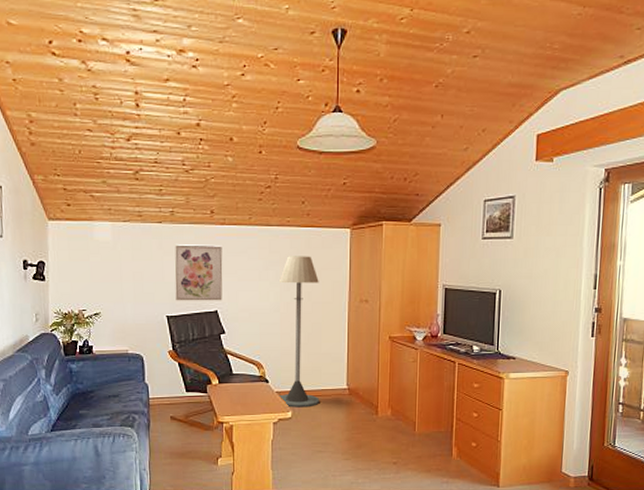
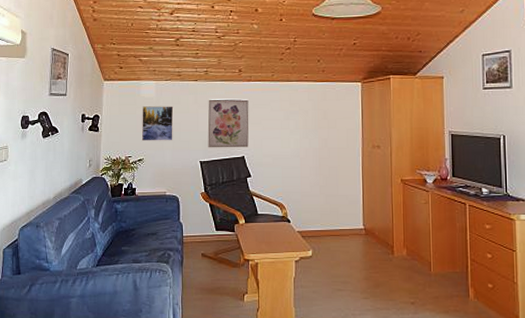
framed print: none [96,252,135,293] -> present [141,106,174,141]
floor lamp: present [278,256,320,408] -> none [299,107,339,247]

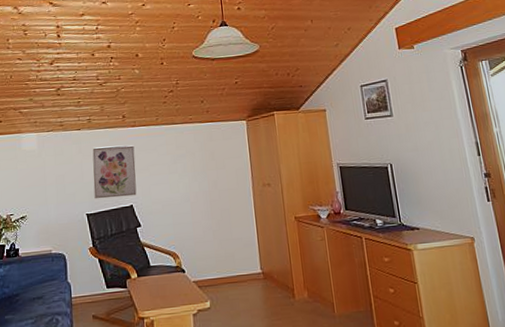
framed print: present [141,106,174,141] -> none [23,157,57,197]

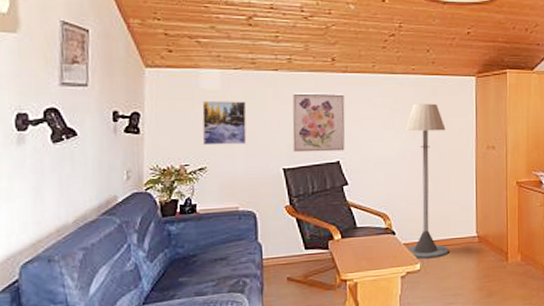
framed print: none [23,157,57,197] -> present [202,101,247,146]
floor lamp: none [187,147,237,297] -> present [405,103,450,260]

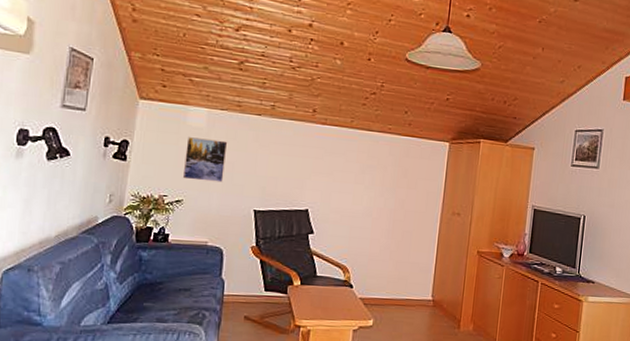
wall art: present [292,92,345,153] -> none [266,137,321,200]
floor lamp: present [405,103,450,260] -> none [361,162,414,317]

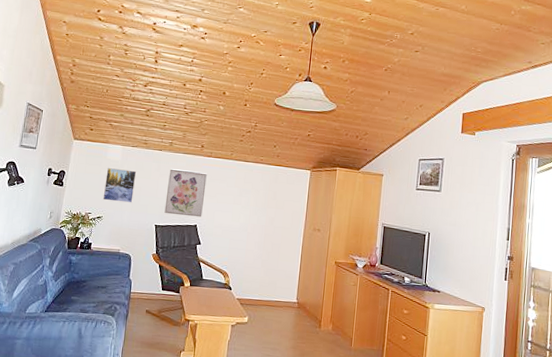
wall art: none [266,137,321,200] -> present [164,168,207,218]

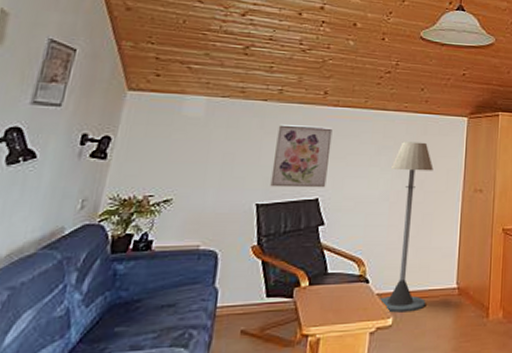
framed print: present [102,168,137,203] -> none [173,128,229,176]
floor lamp: none [238,187,282,315] -> present [379,142,434,313]

